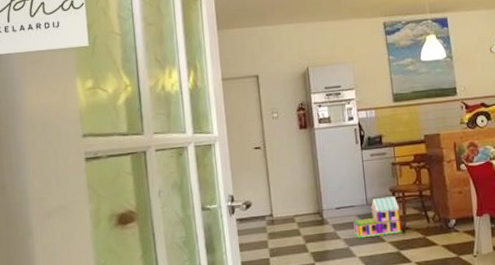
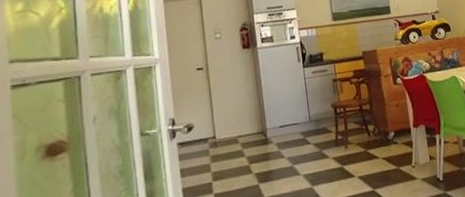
toy house: present [353,196,402,239] -> none [297,112,345,156]

